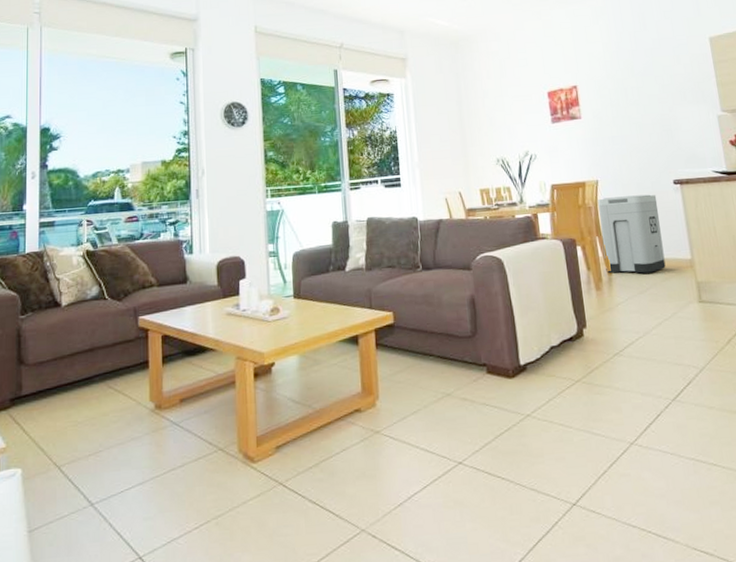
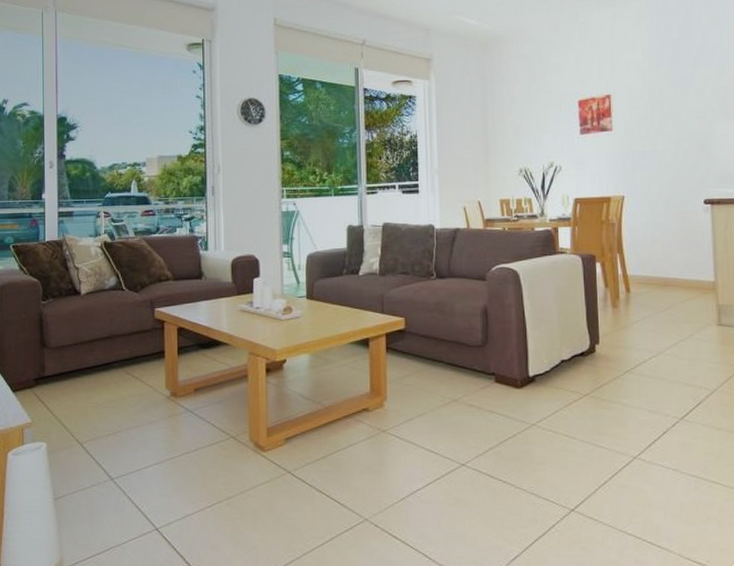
trash can: present [598,194,666,274] -> none [622,213,687,294]

